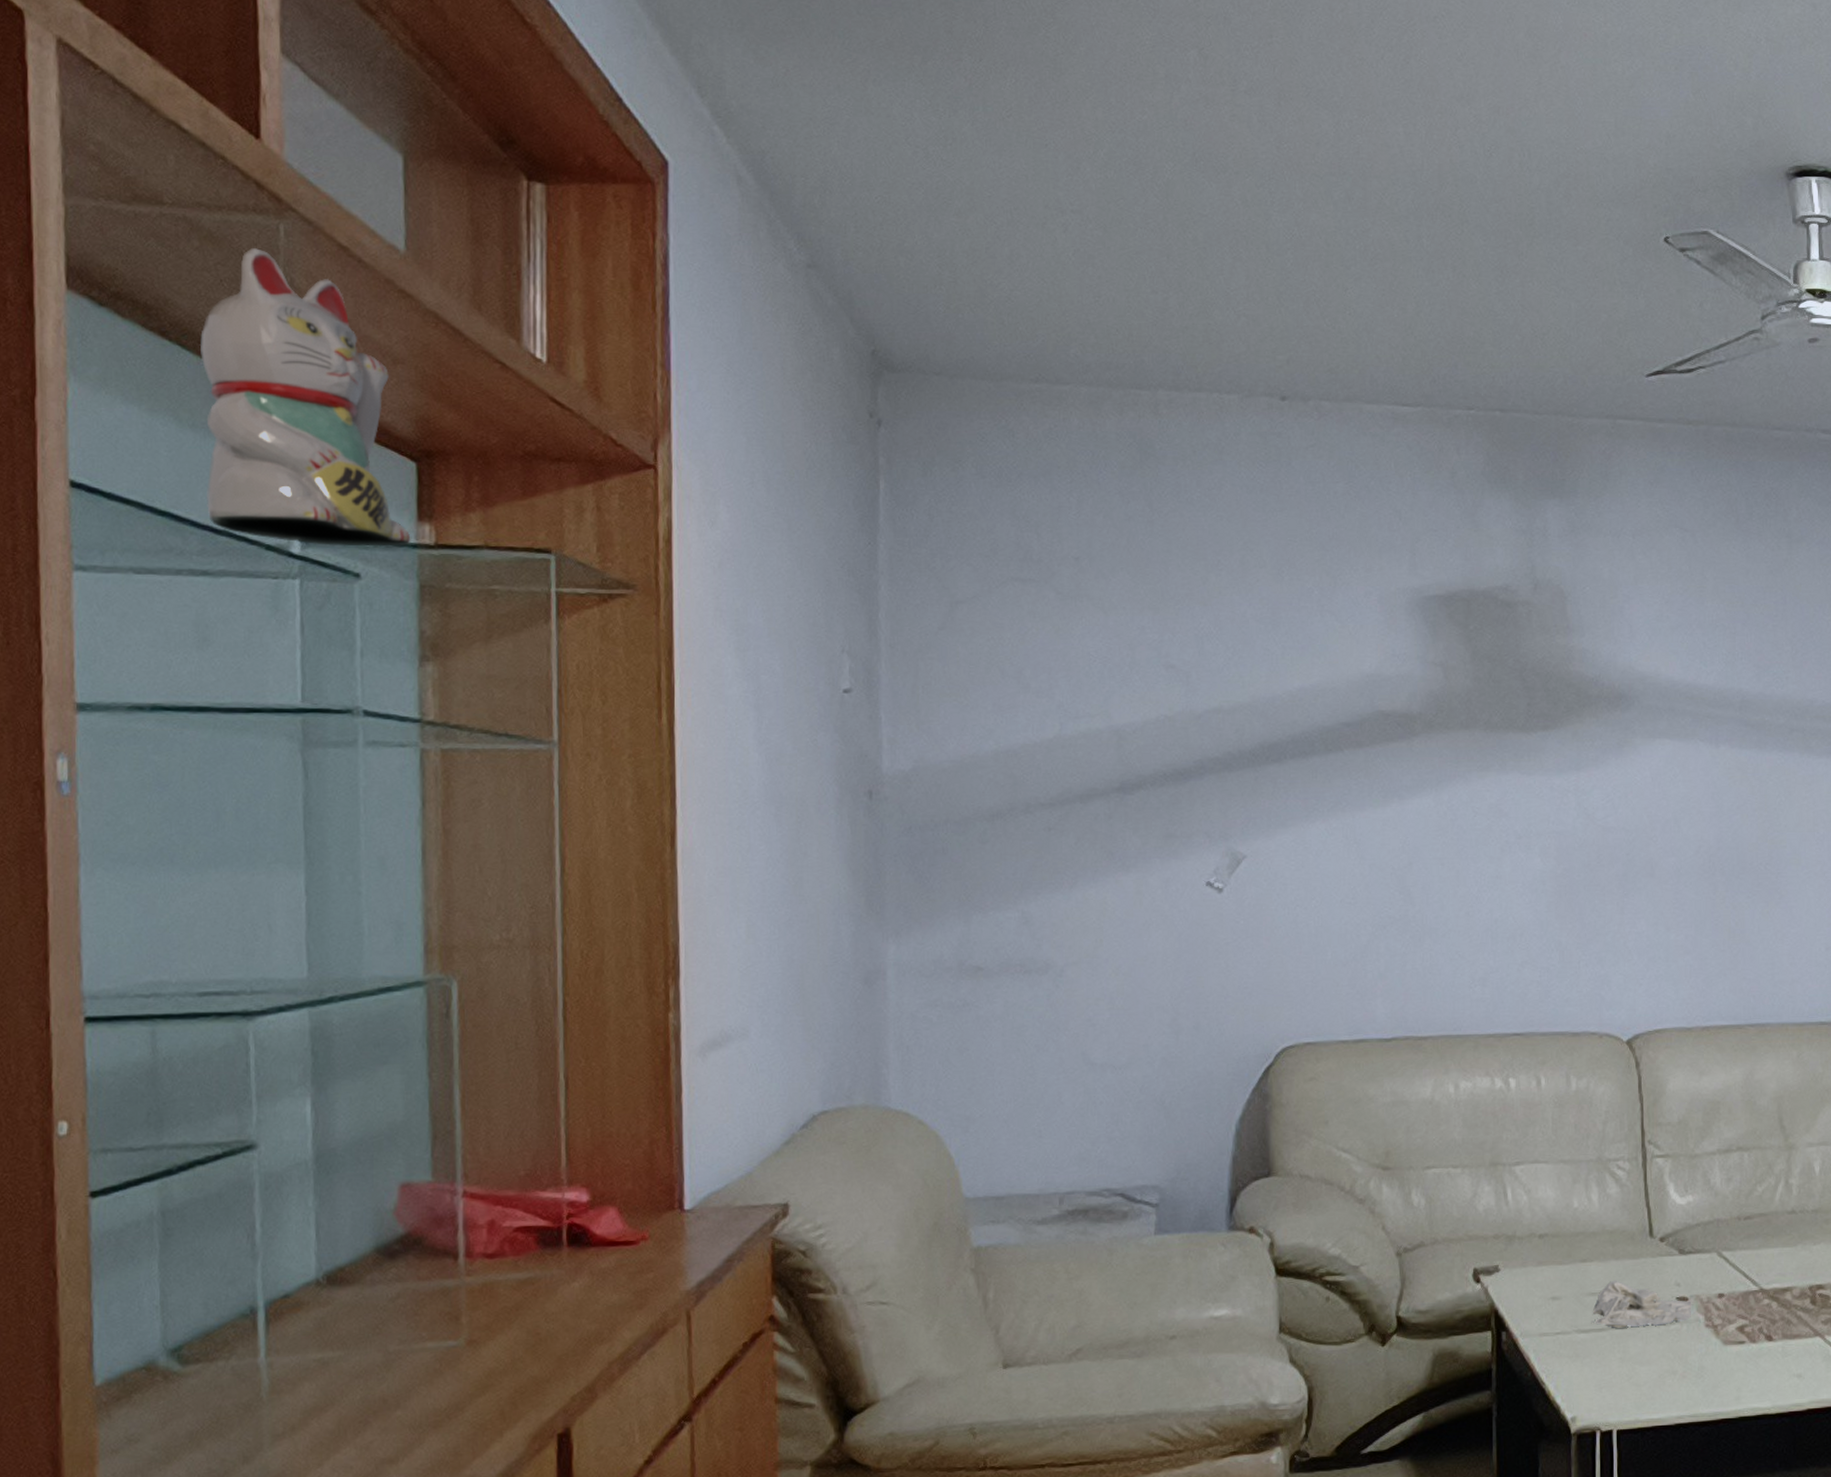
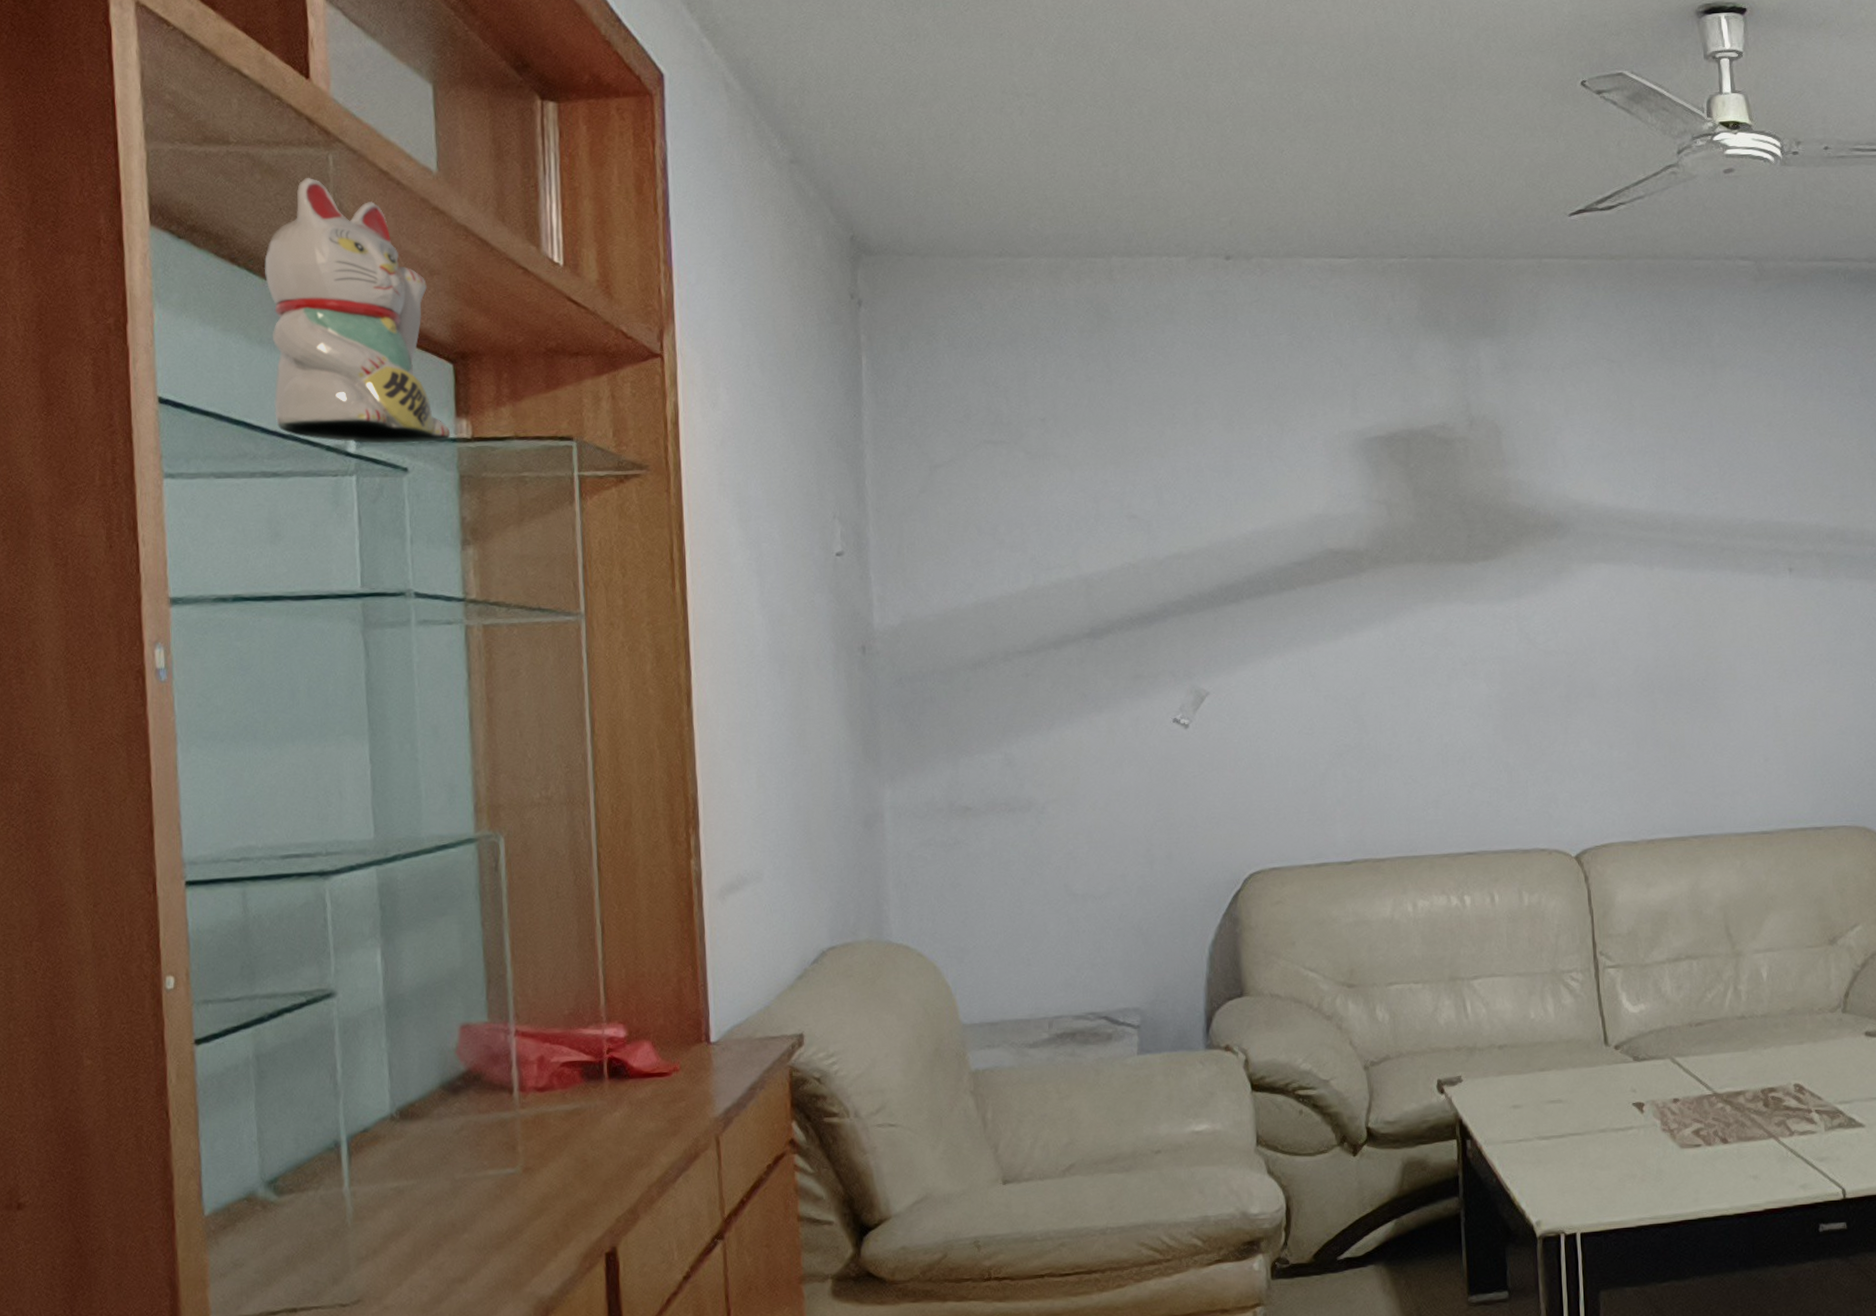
tissue: present [1592,1281,1692,1328] -> none [1552,1088,1648,1134]

